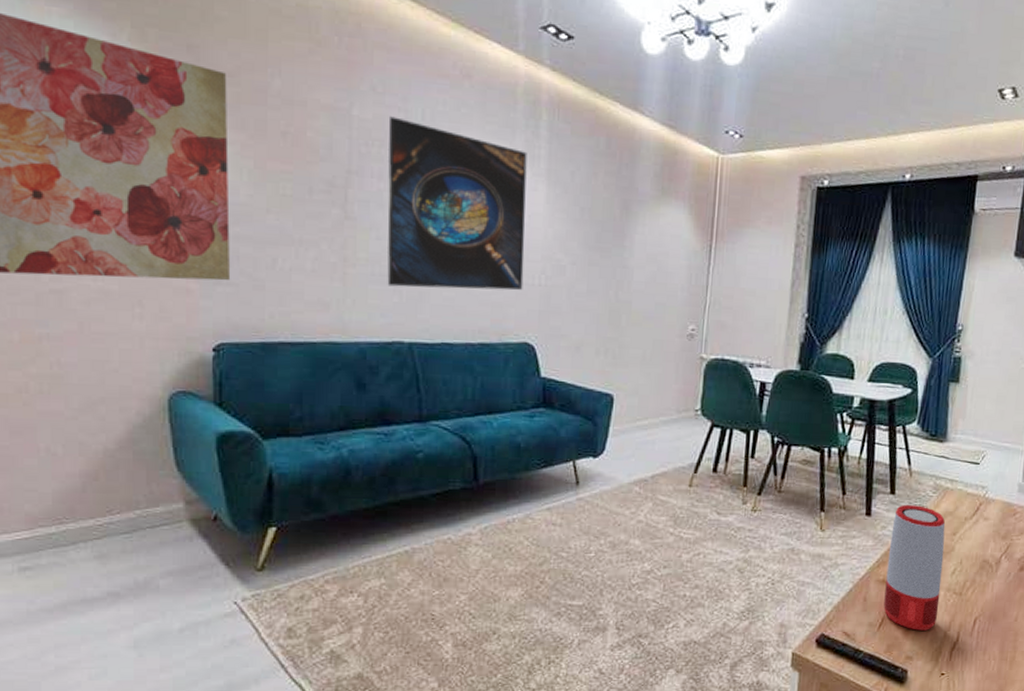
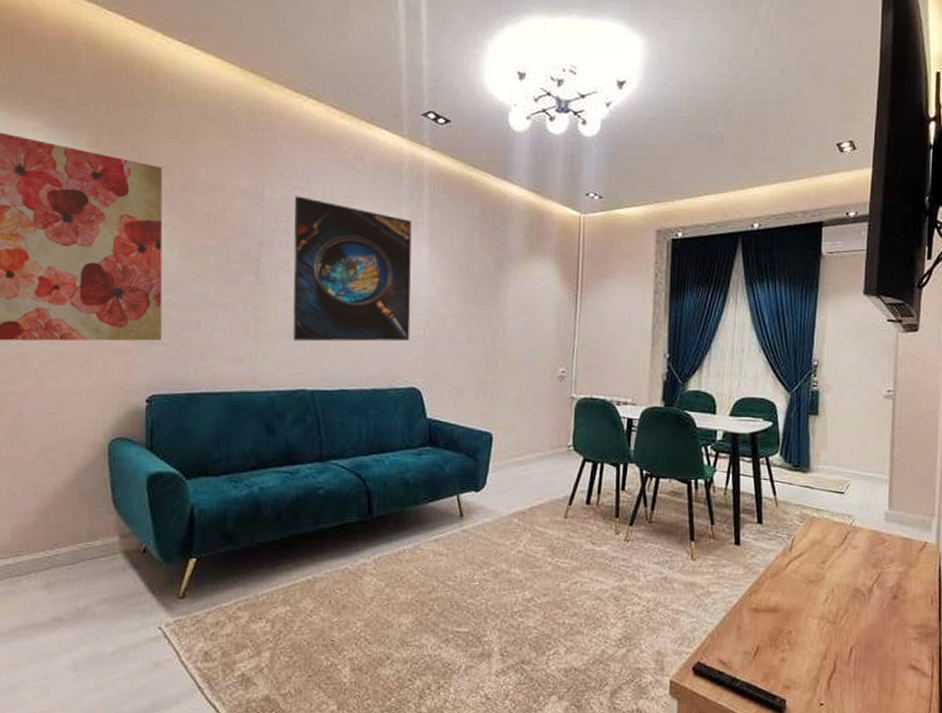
speaker: present [883,504,946,630] -> none [758,533,815,659]

